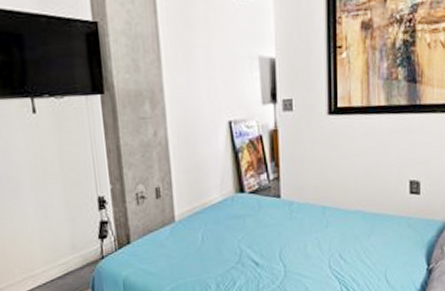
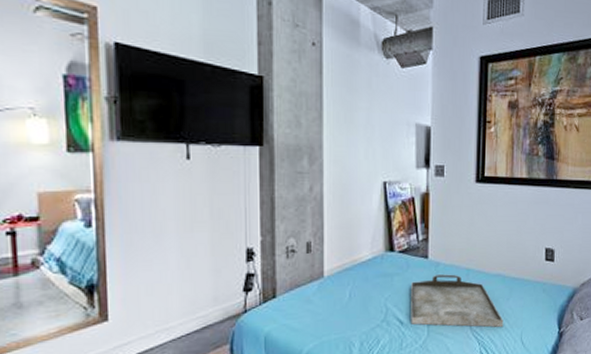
serving tray: none [264,212,366,266] -> present [411,274,504,328]

